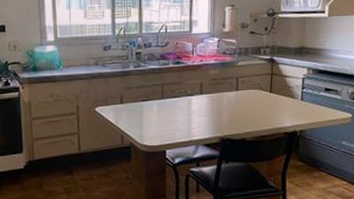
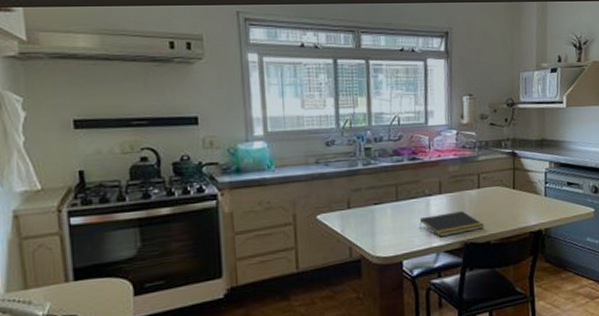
notepad: none [181,110,241,131] -> present [419,211,485,237]

